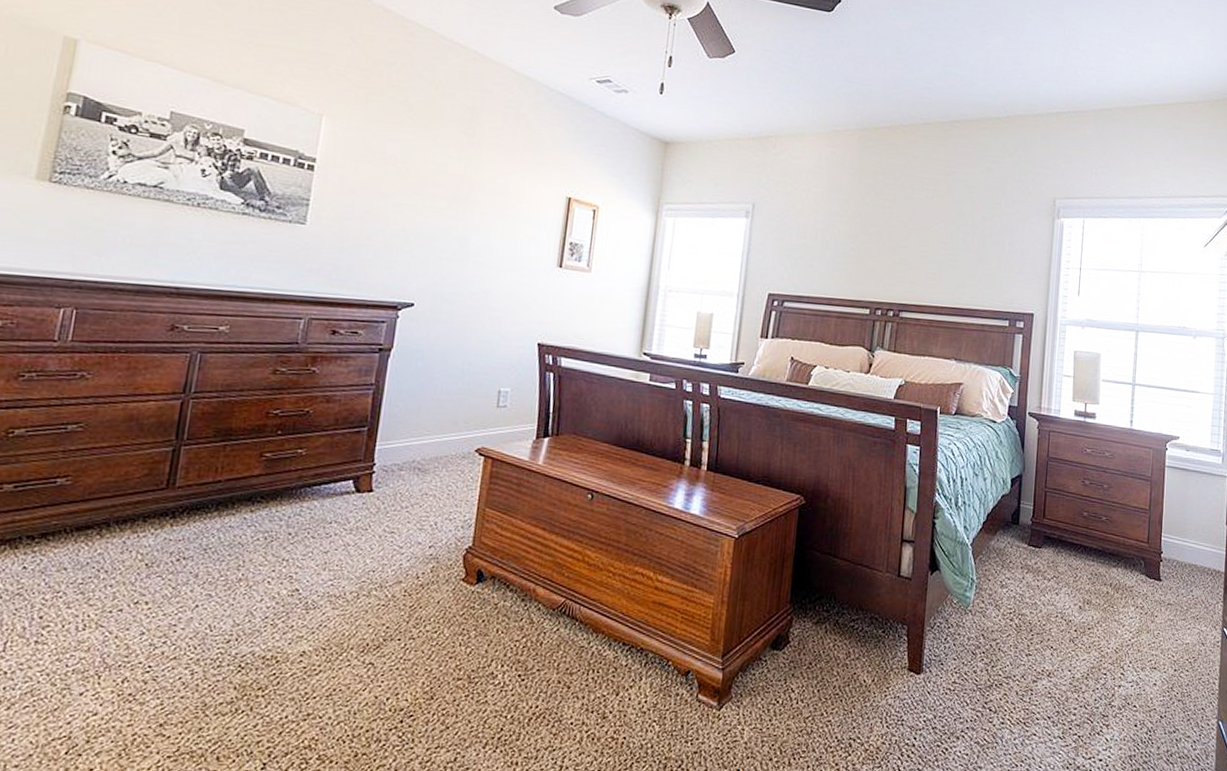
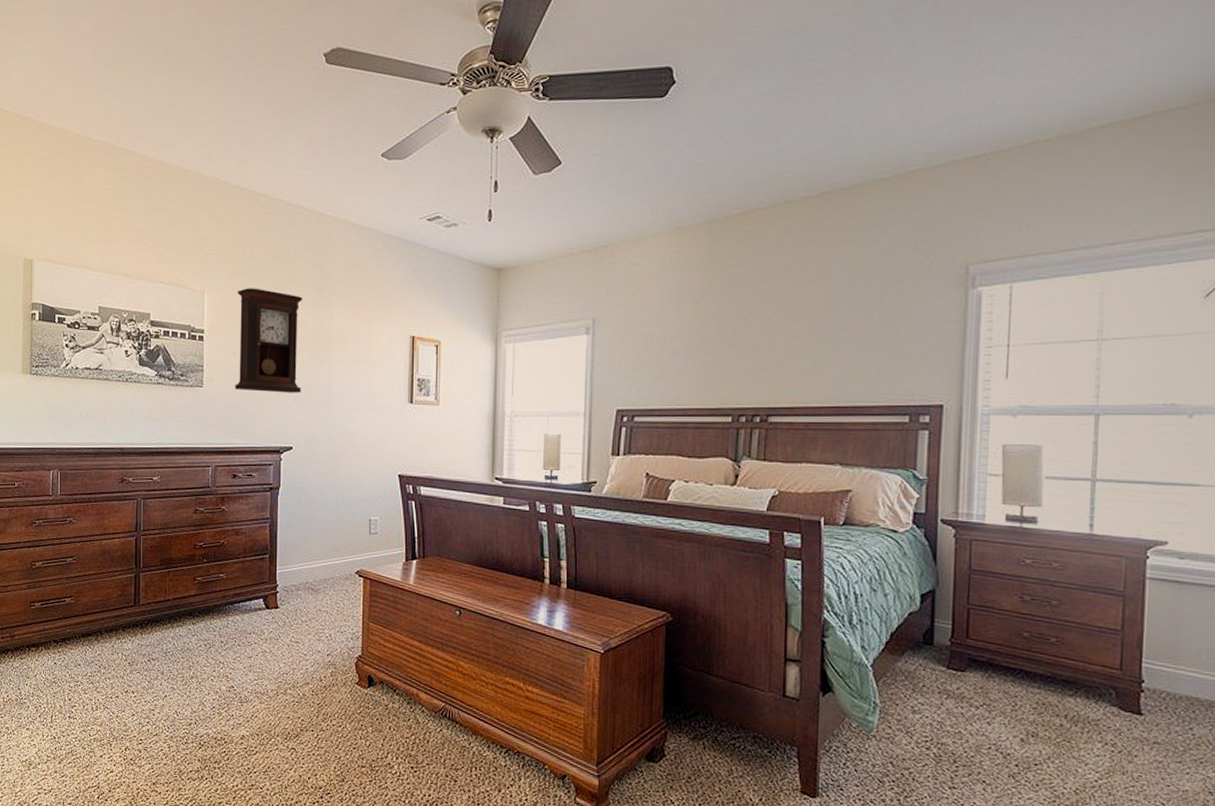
pendulum clock: none [347,119,448,244] -> present [234,288,303,393]

